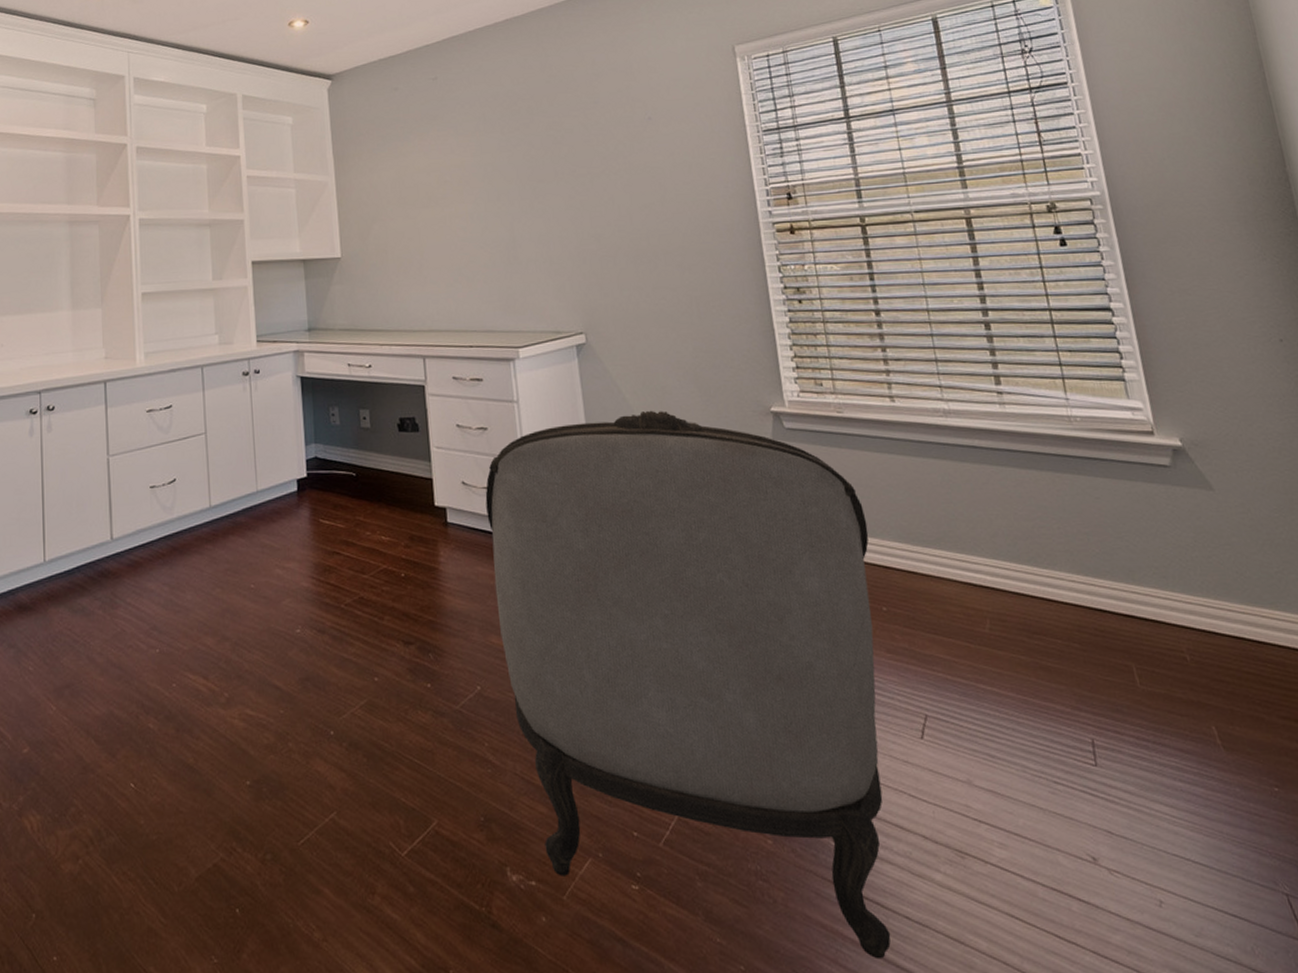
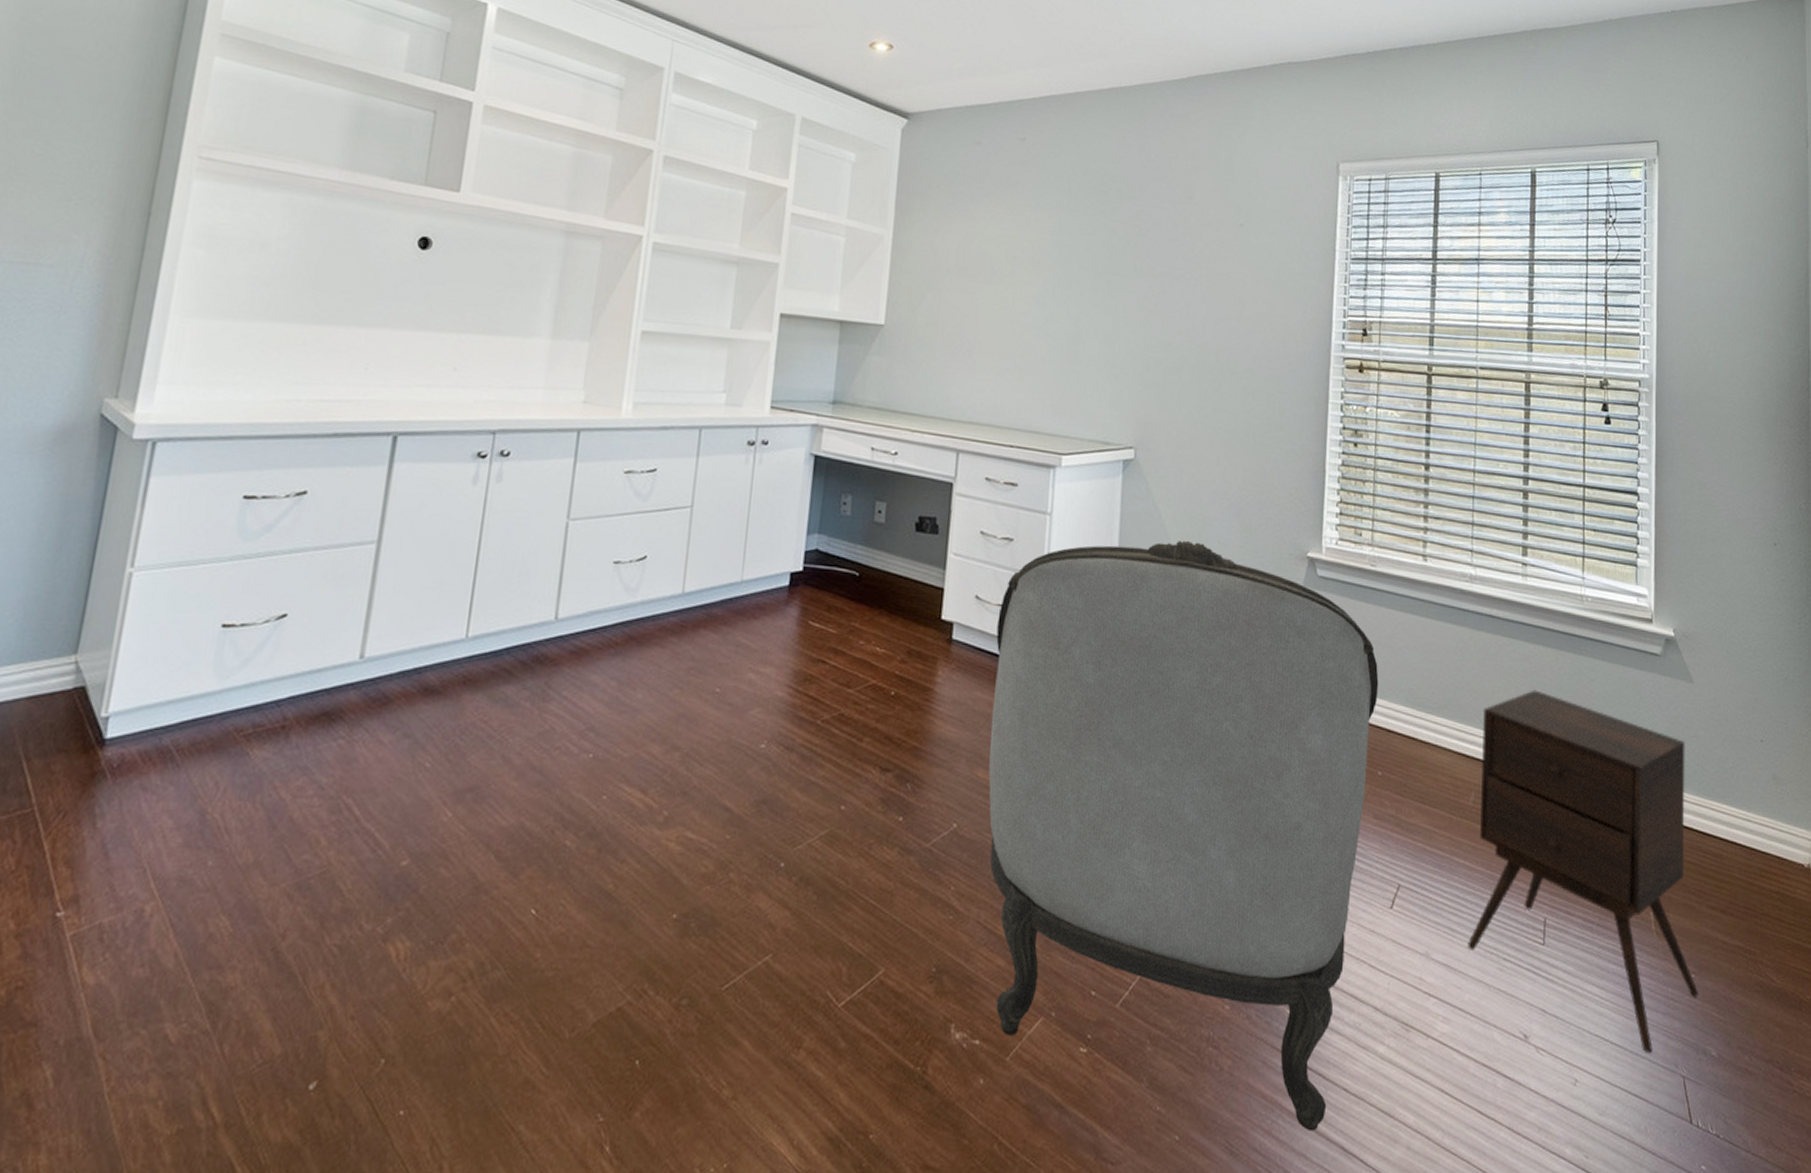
side table: none [982,514,1288,872] -> present [1468,690,1699,1054]

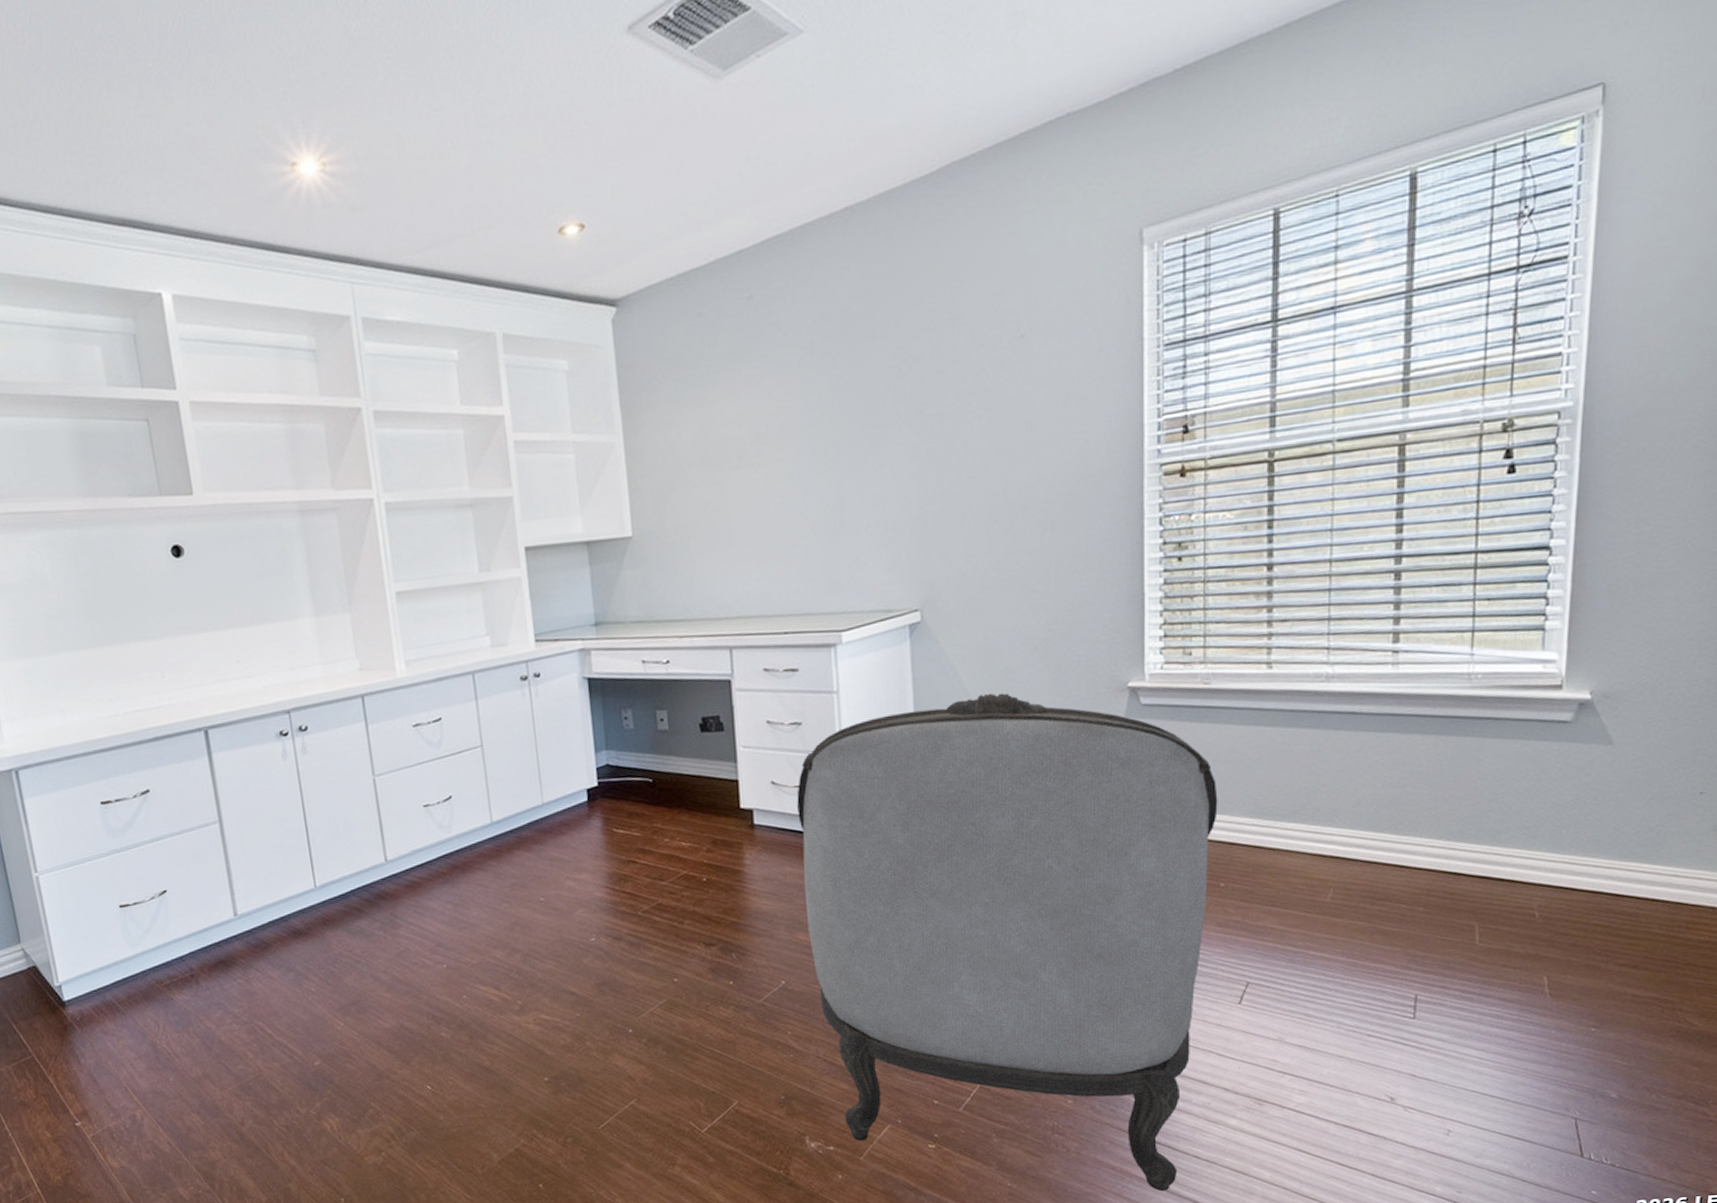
side table: present [1468,690,1699,1054] -> none [1326,780,1600,1102]

